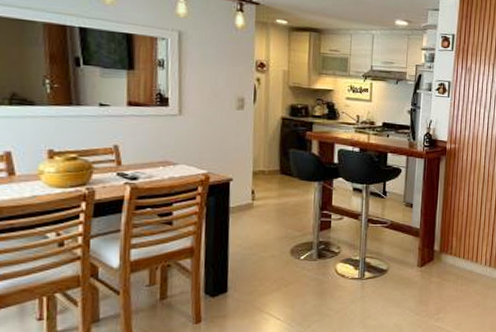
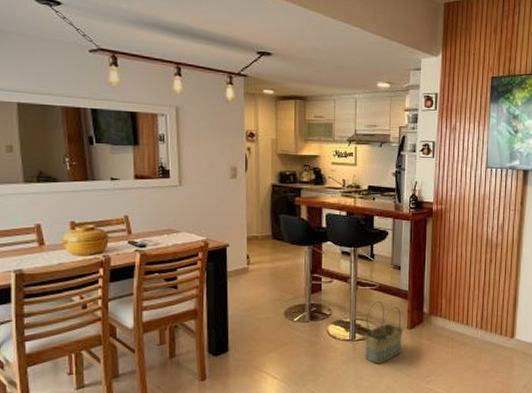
basket: none [373,238,414,303] -> present [364,300,404,364]

